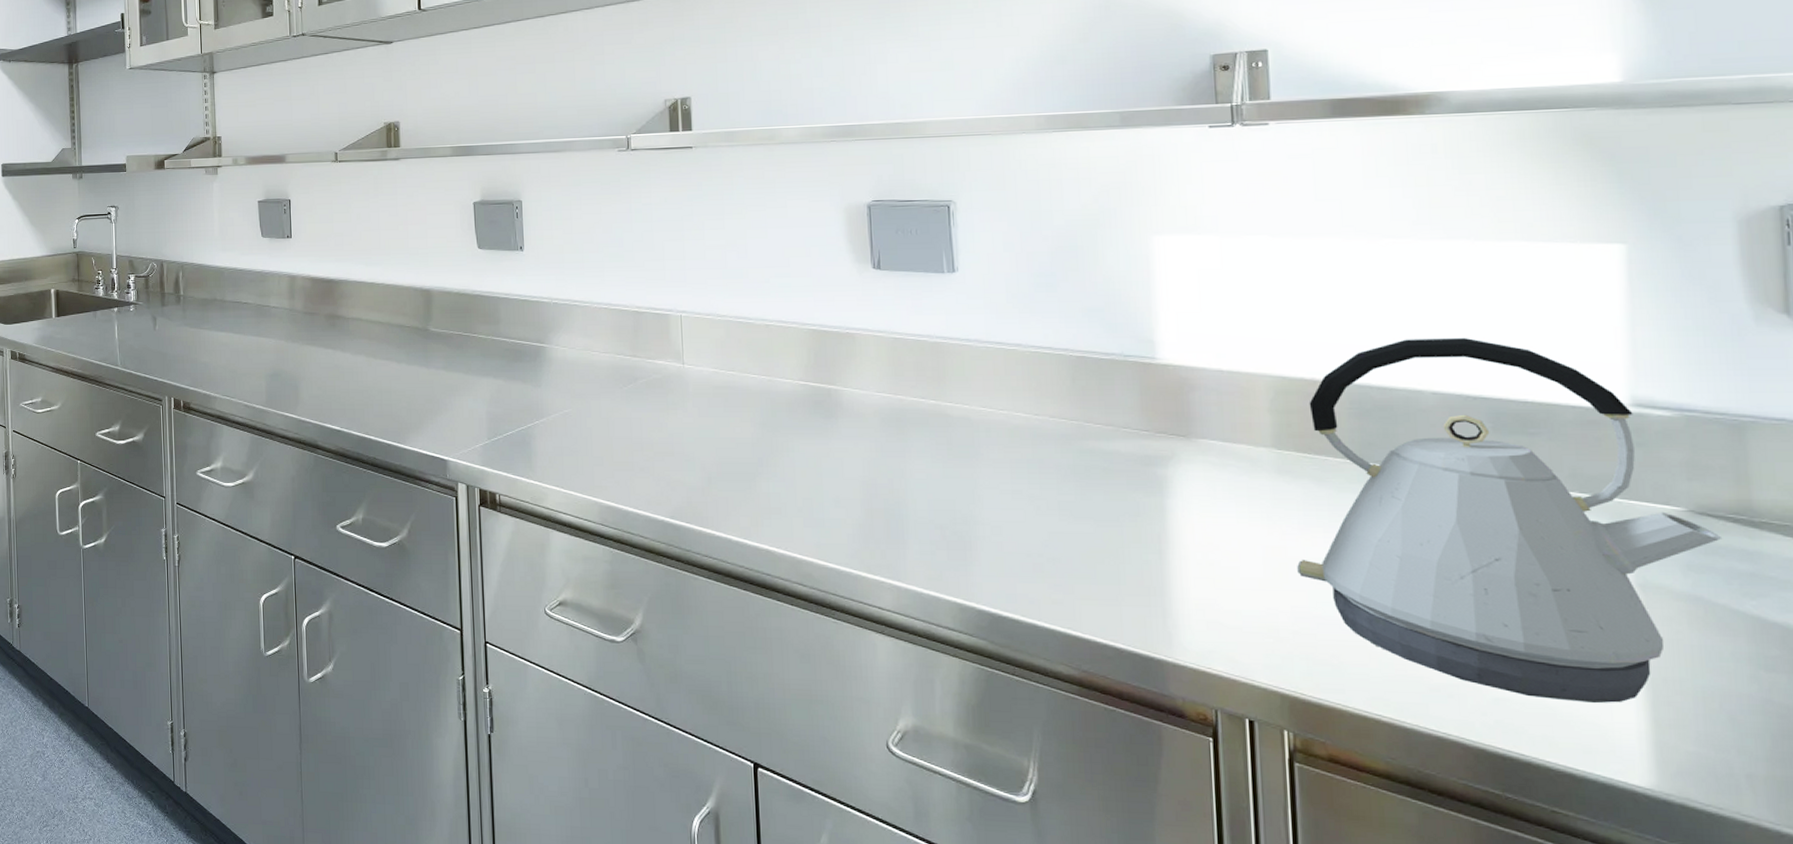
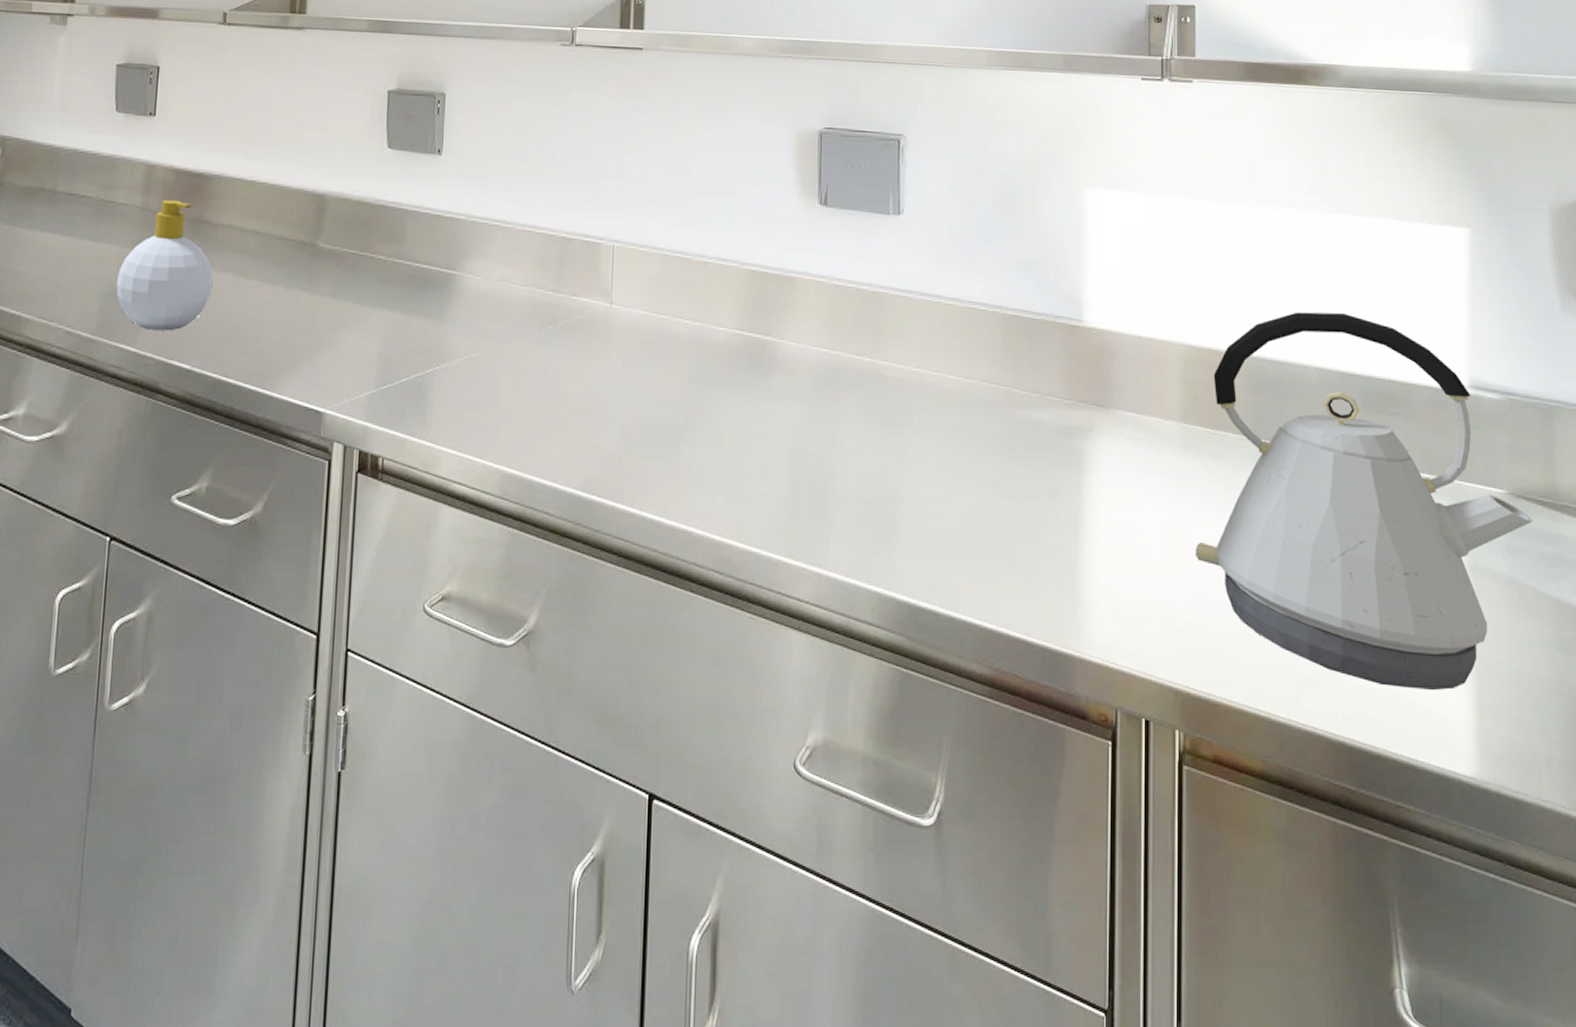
soap bottle: none [276,301,350,402] -> present [116,199,213,331]

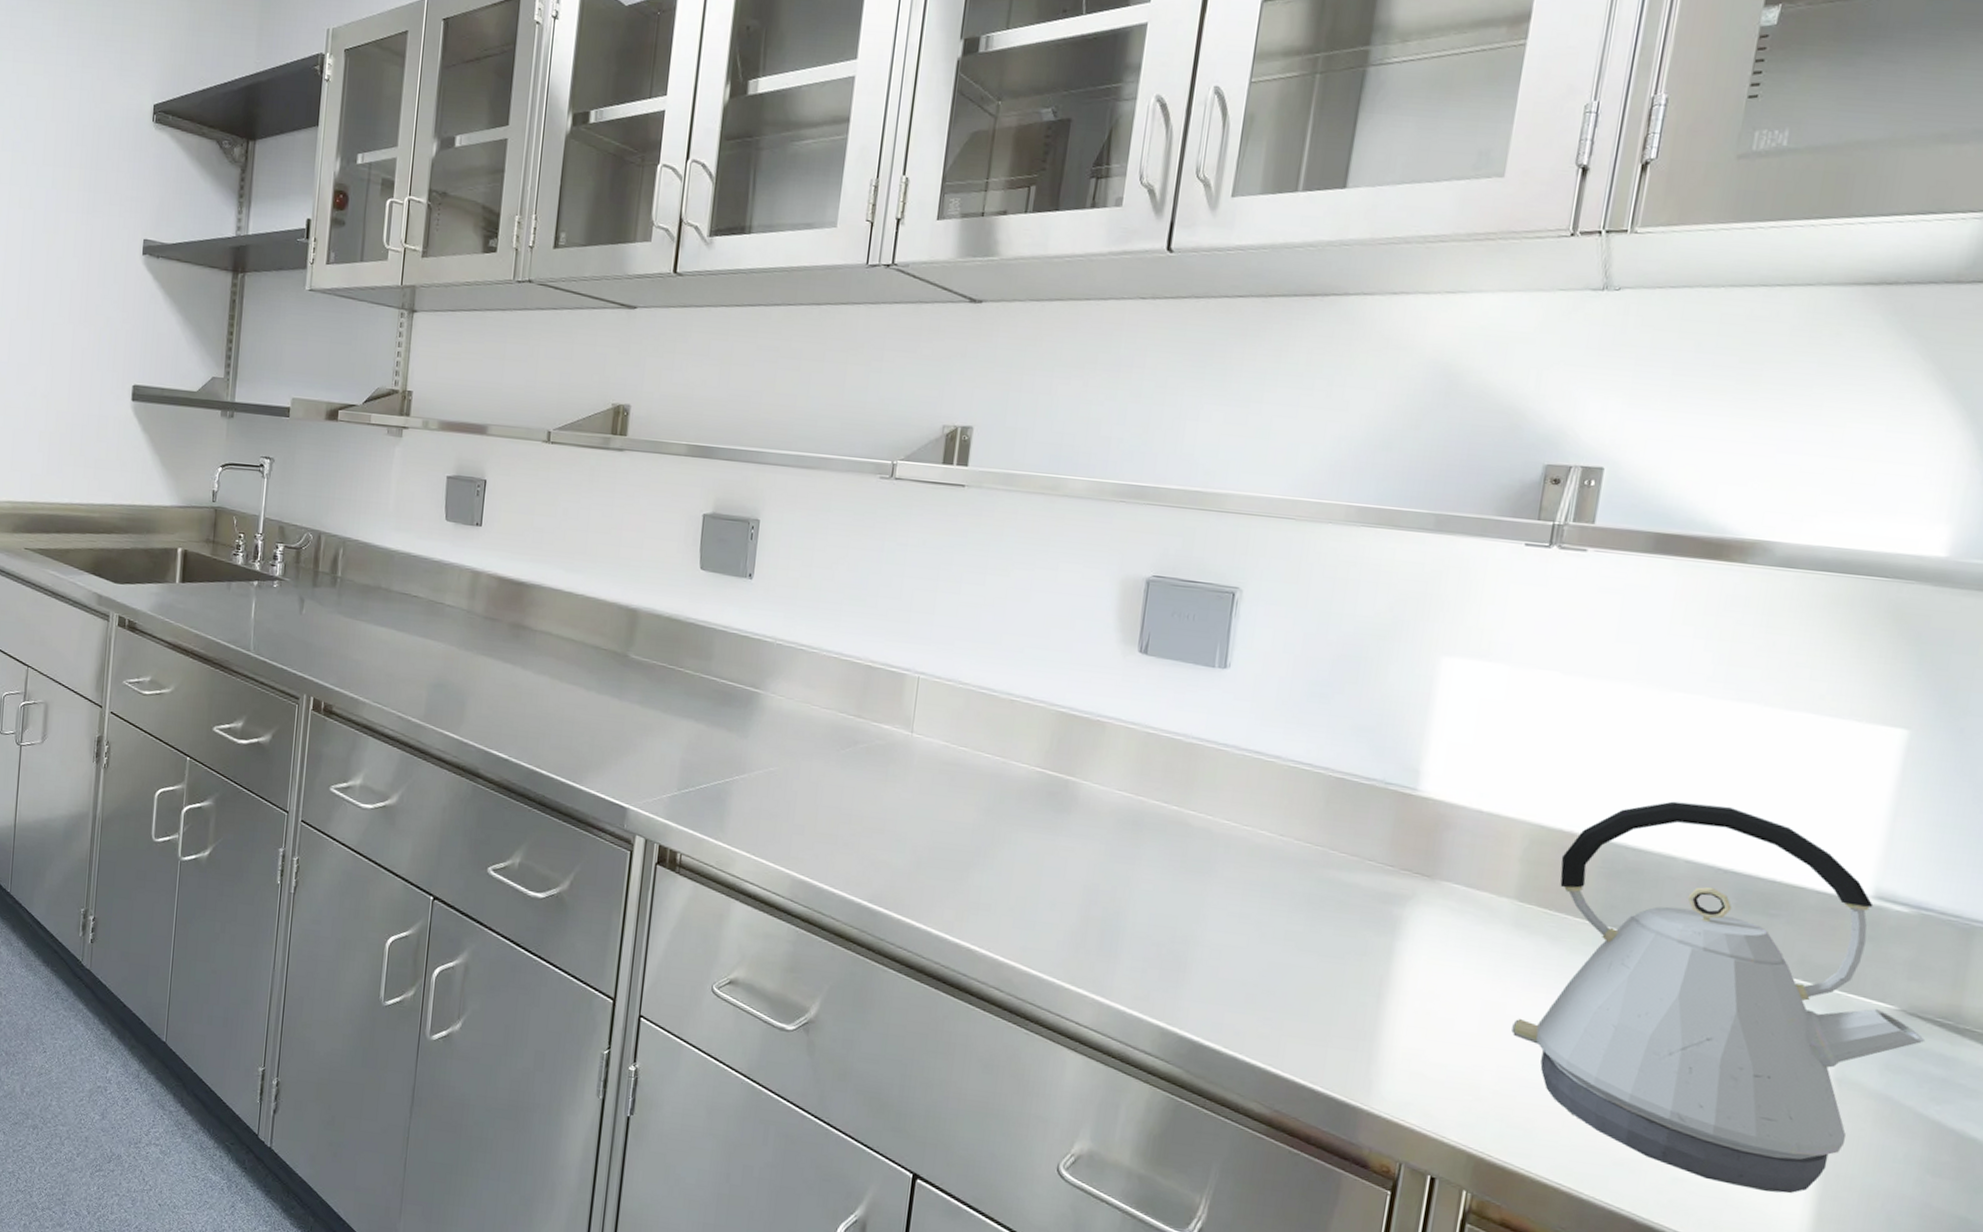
soap bottle: present [116,199,213,331] -> none [442,604,531,724]

